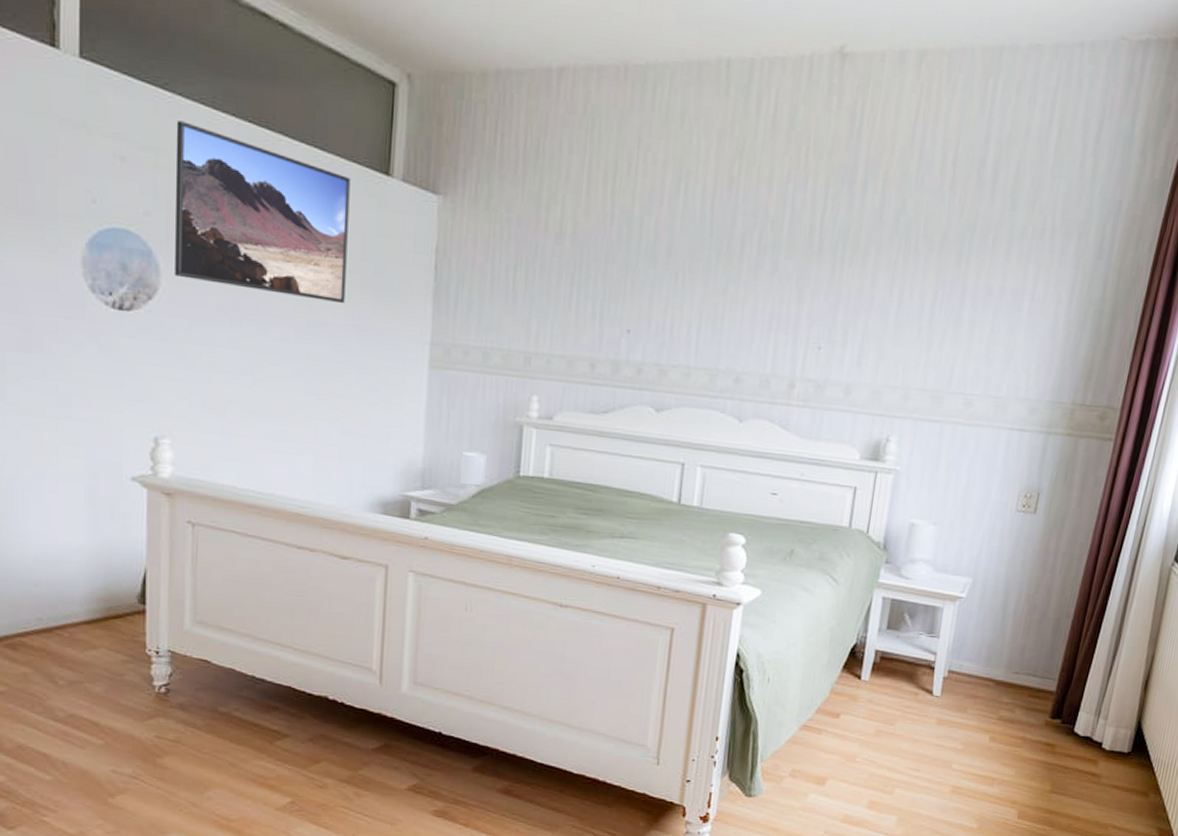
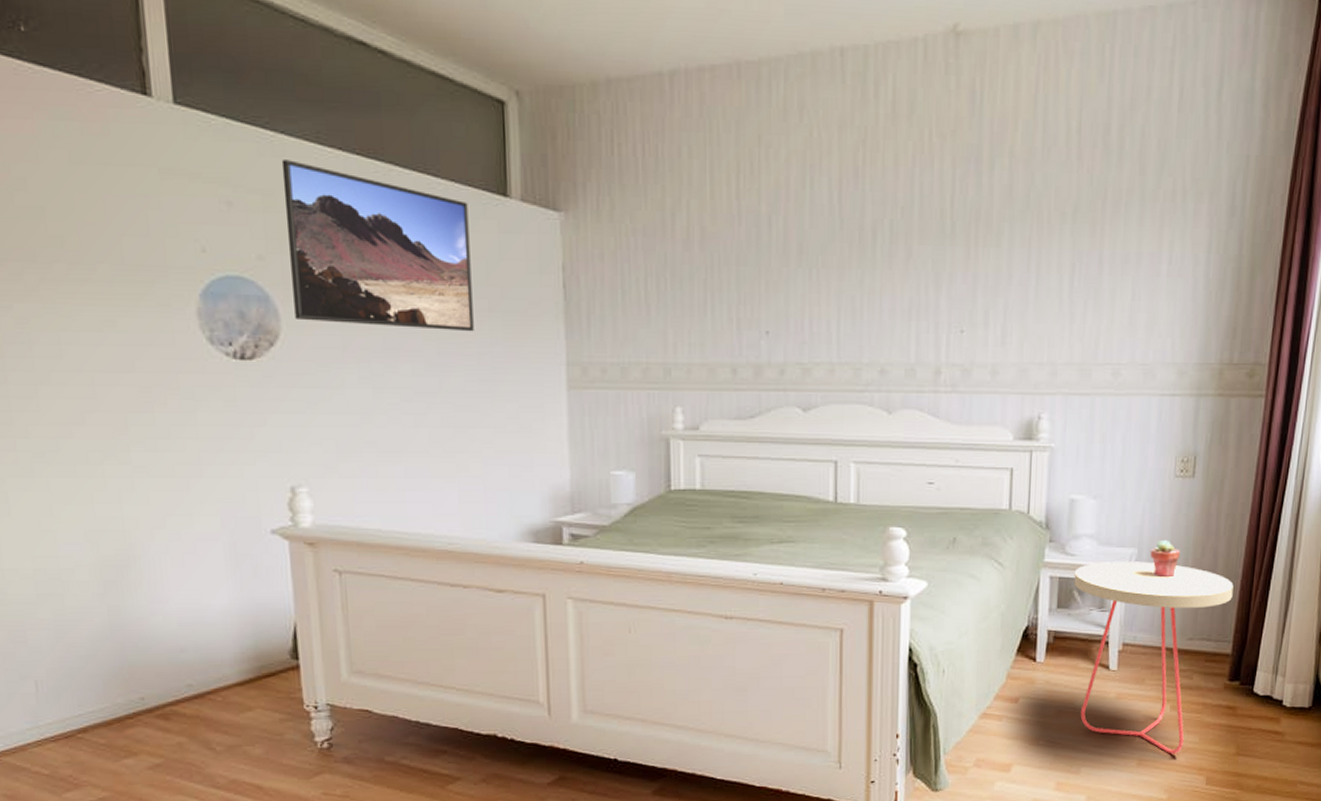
side table: none [899,588,1065,785] -> present [1074,561,1234,754]
potted succulent: none [983,572,1015,611] -> present [1149,540,1181,578]

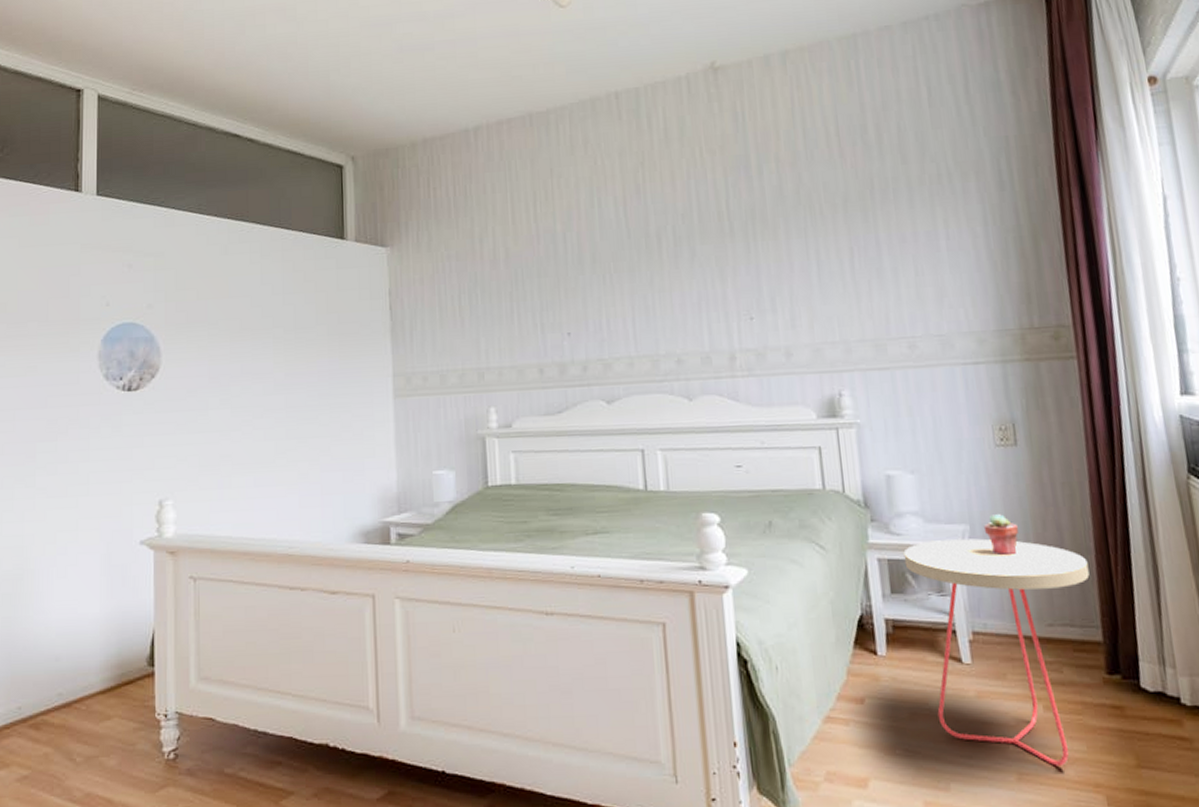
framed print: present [281,160,474,332] -> none [171,228,315,355]

